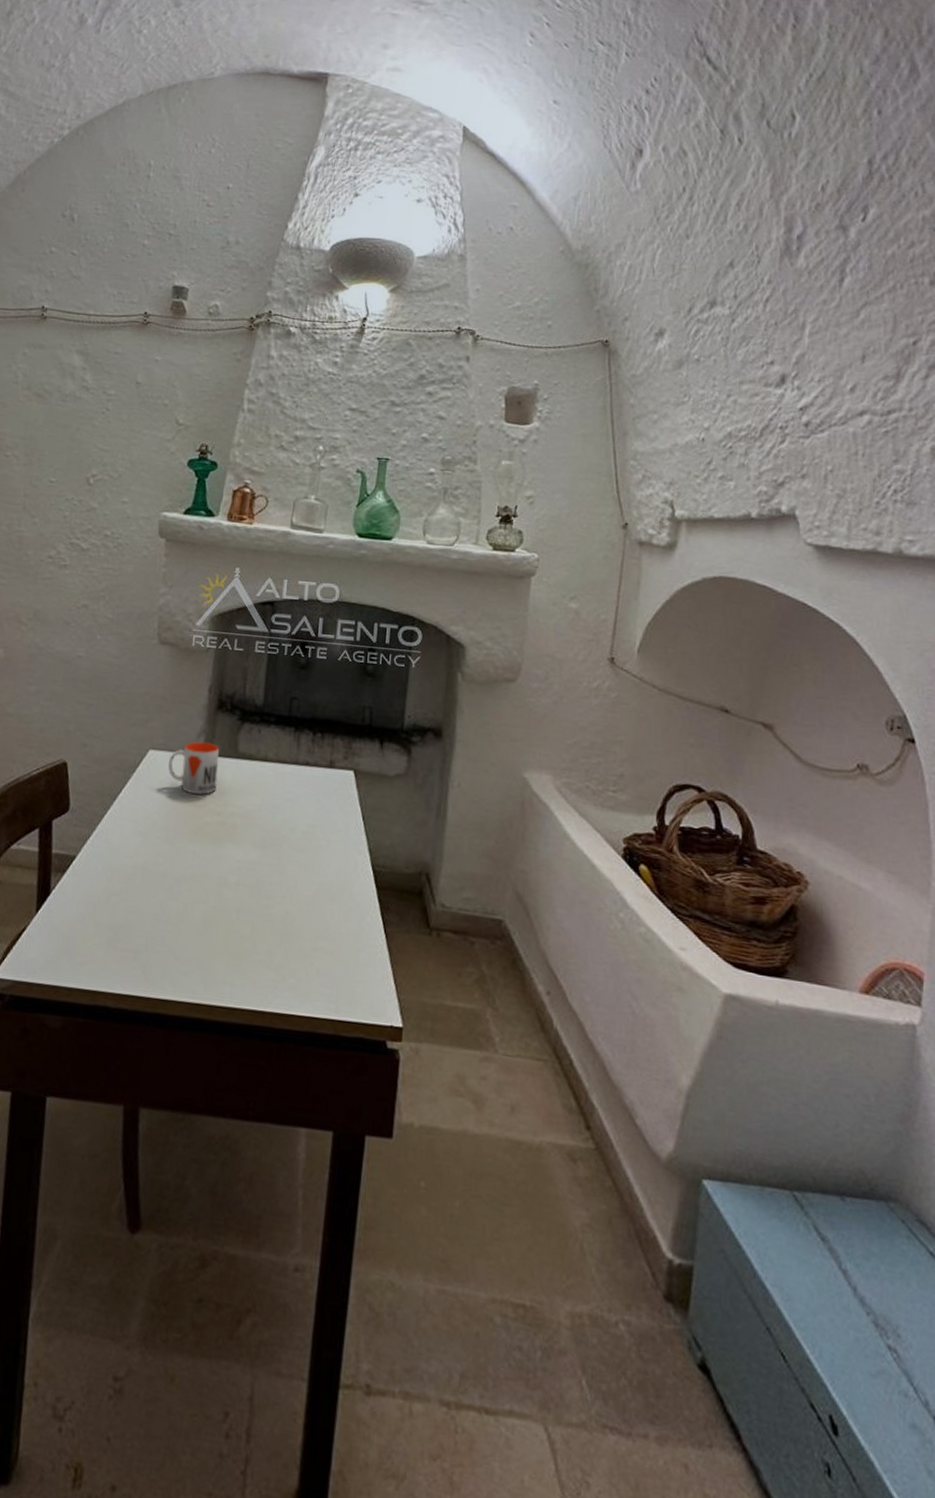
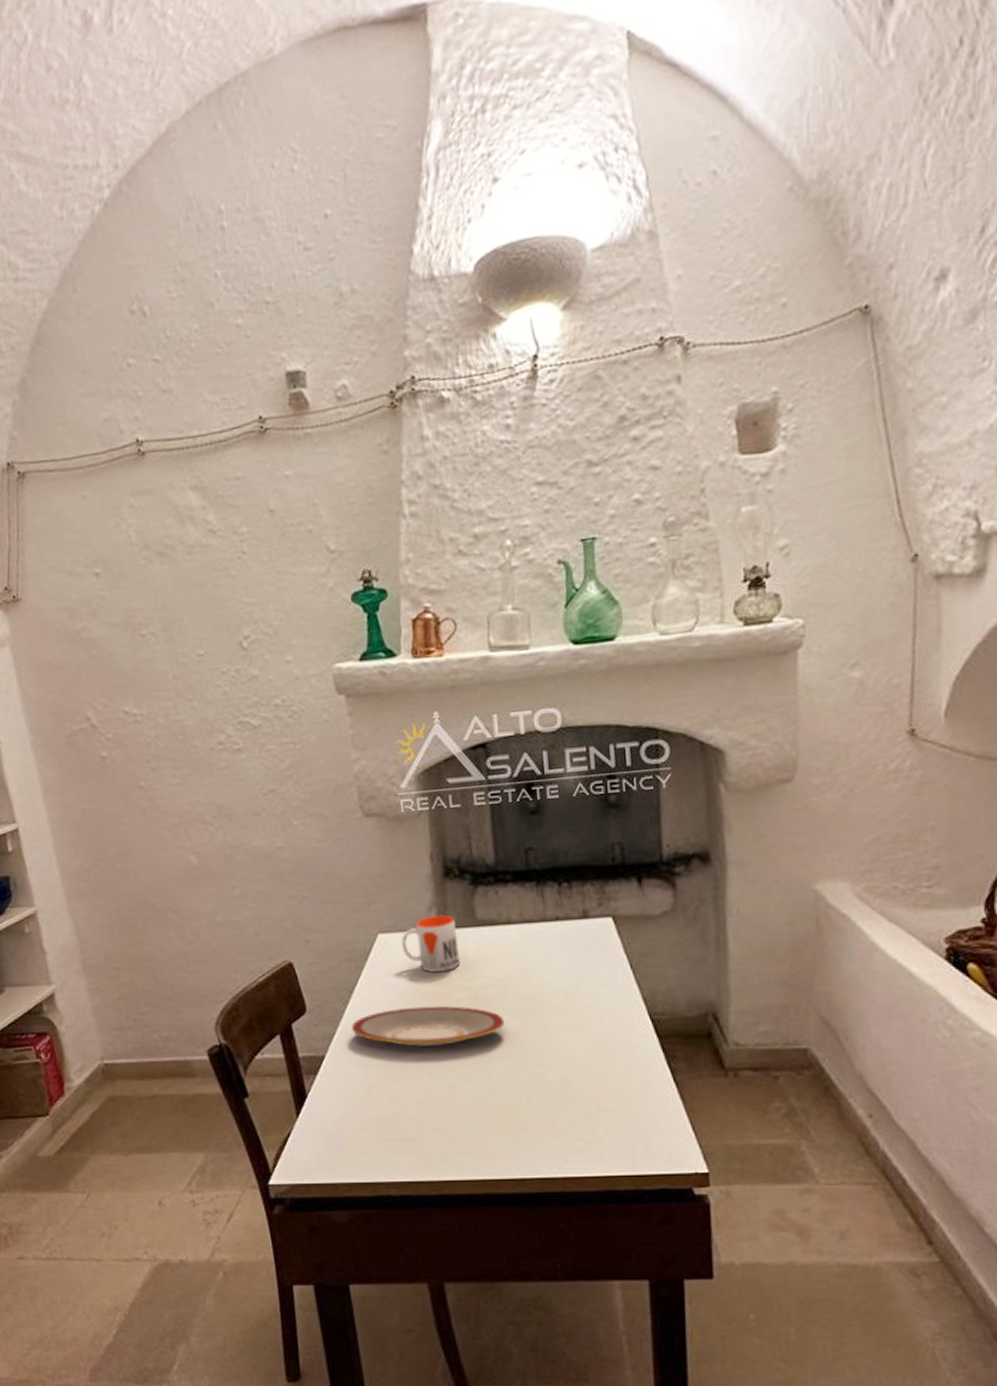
plate: none [106,822,246,865] -> present [351,1006,505,1048]

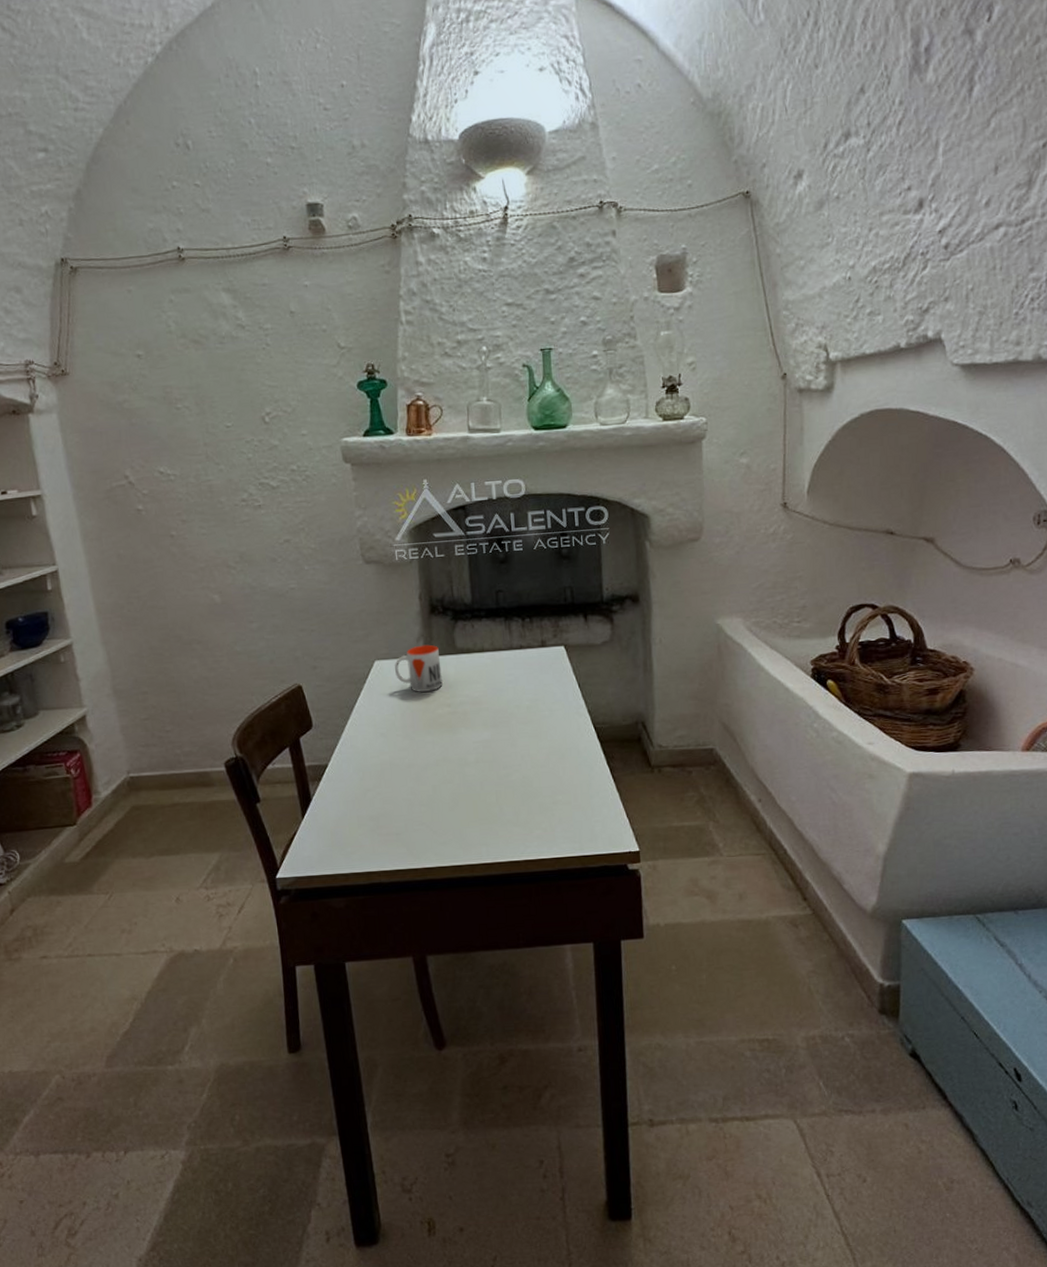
plate: present [351,1006,505,1048] -> none [351,720,479,755]

